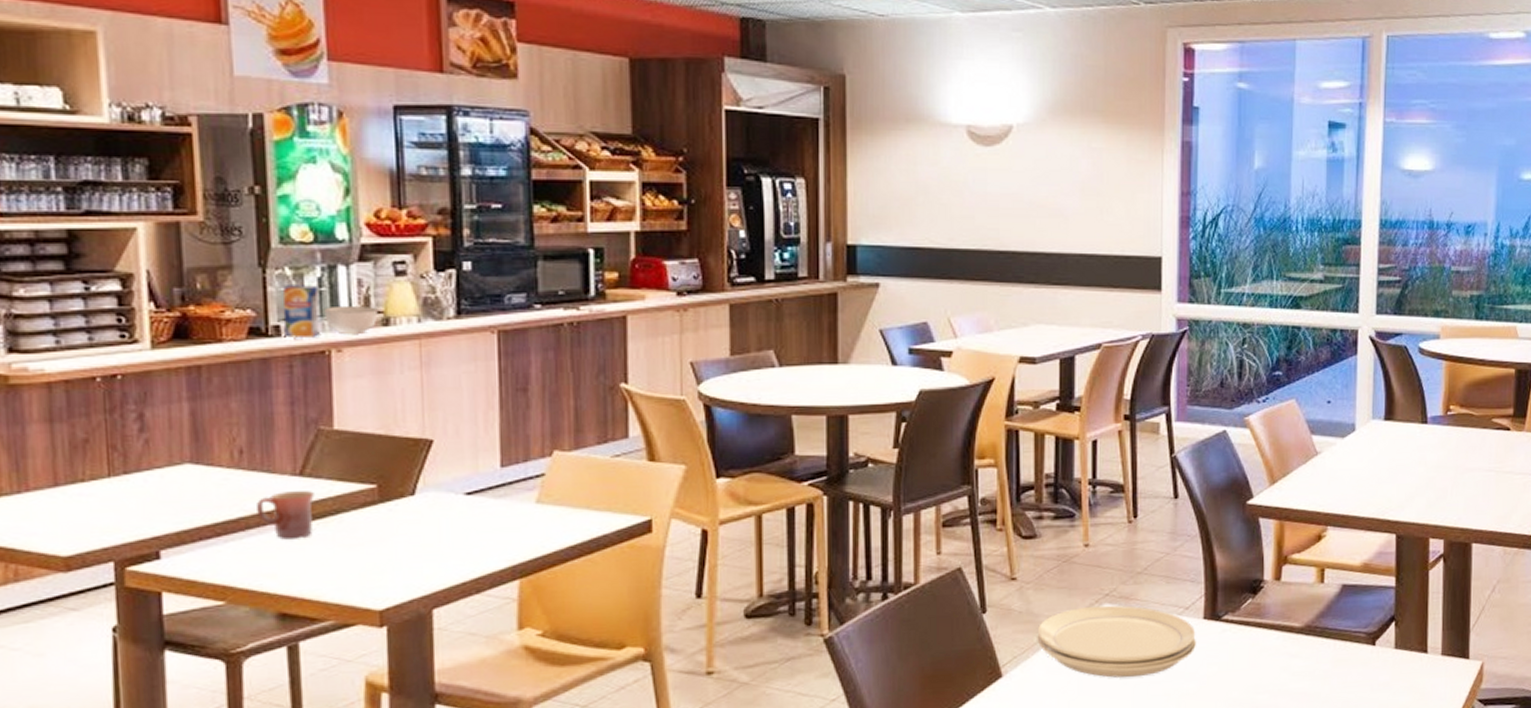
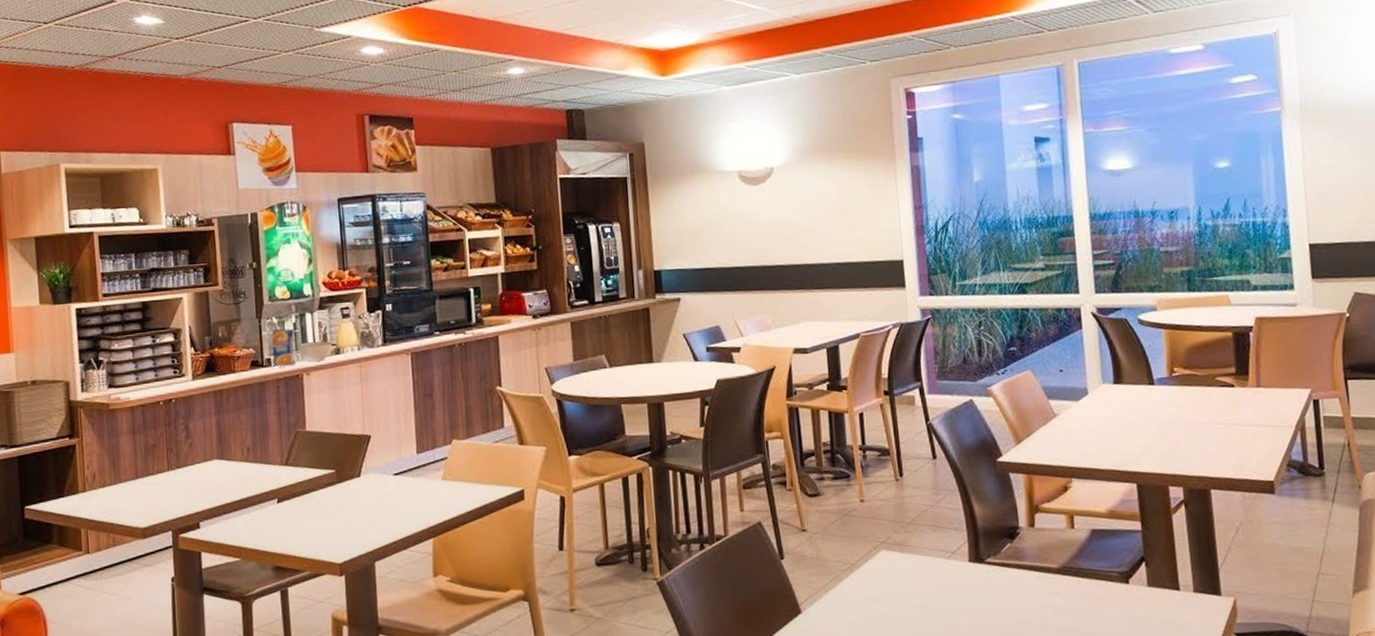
mug: present [257,491,314,540] -> none [259,476,295,512]
plate: present [1037,605,1196,678] -> none [827,551,965,614]

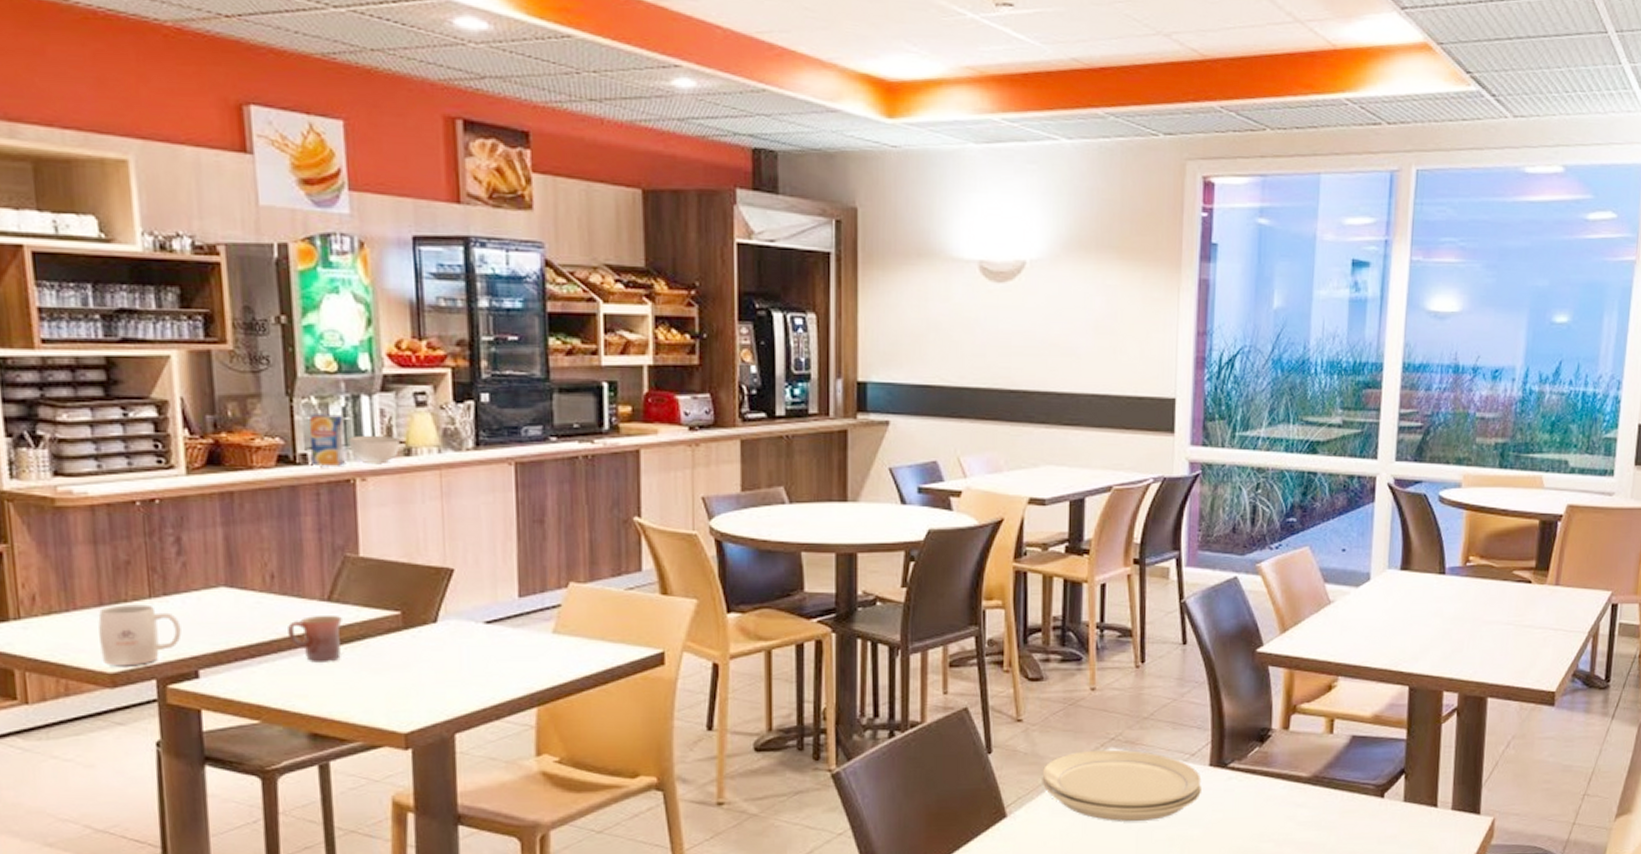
mug: none [135,476,189,523] -> present [98,604,182,667]
mug: none [259,476,295,512] -> present [288,616,342,663]
plate: none [827,551,965,614] -> present [1042,749,1202,821]

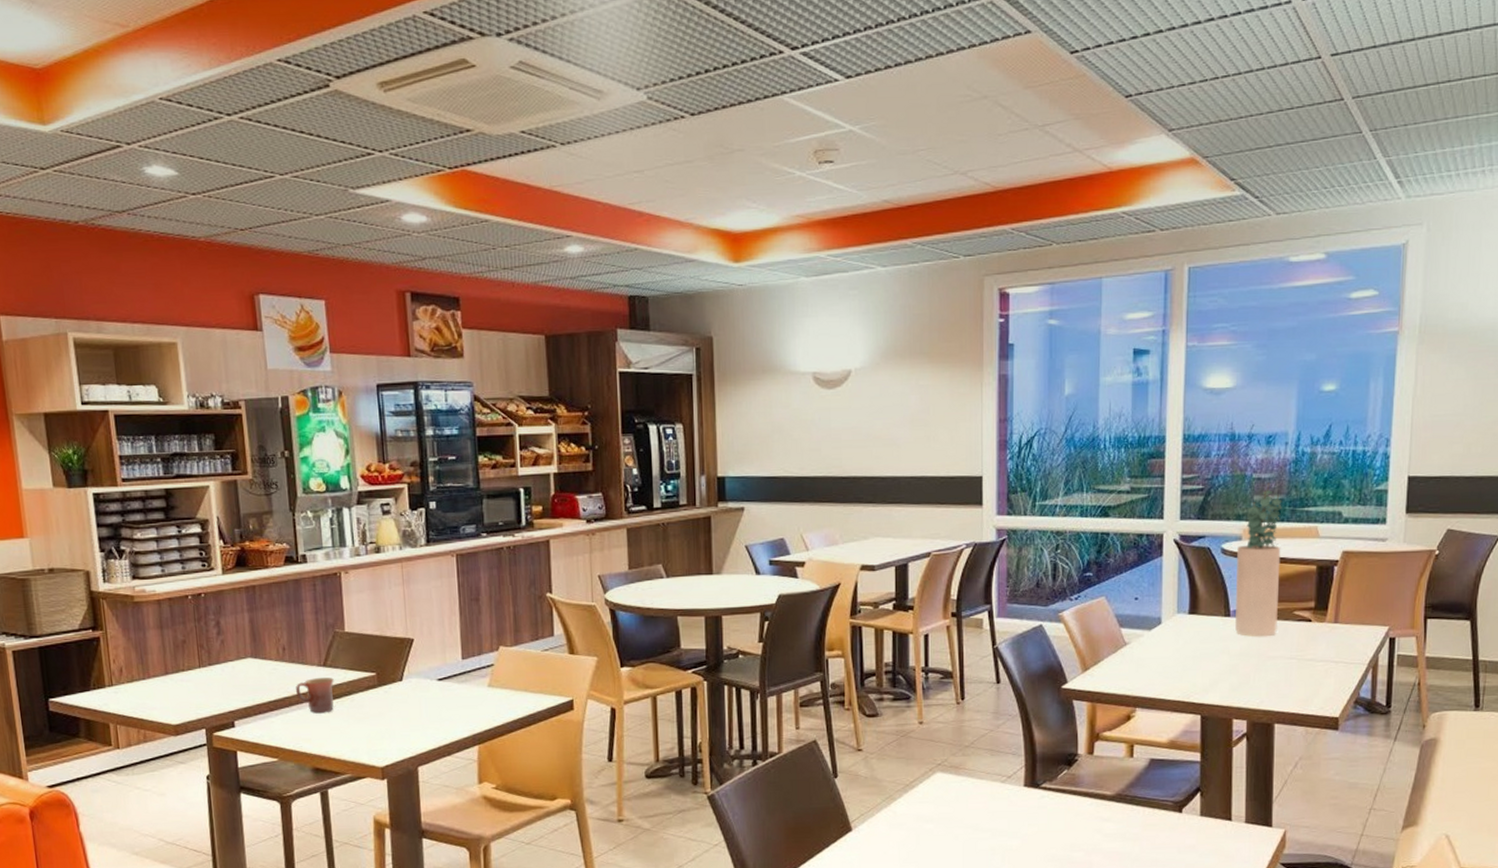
mug: present [98,604,182,667] -> none [165,672,222,720]
orange juice: present [309,414,345,468] -> none [307,523,333,564]
bowl: present [349,435,400,465] -> none [335,538,372,561]
plate: present [1042,749,1202,821] -> none [880,773,1018,834]
vase: none [1450,423,1506,599] -> present [1235,482,1282,637]

